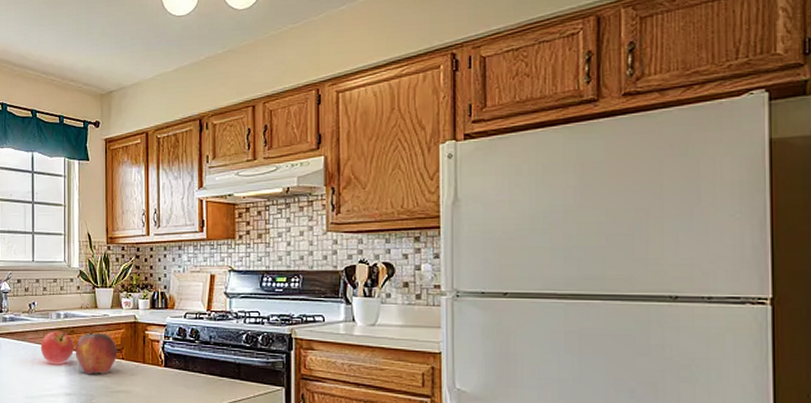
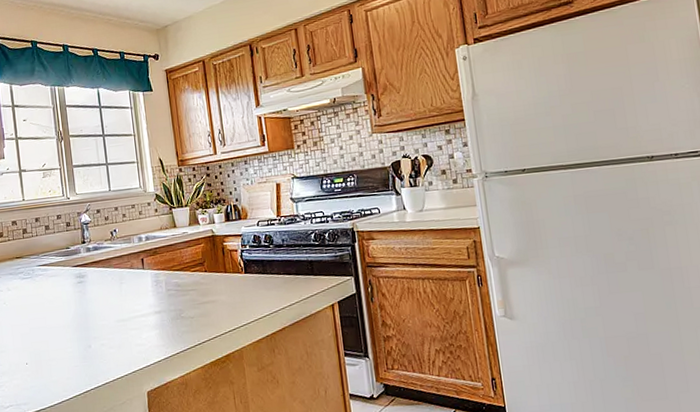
fruit: present [40,331,75,365] -> none [126,253,159,286]
fruit: present [75,331,117,375] -> none [159,249,200,291]

